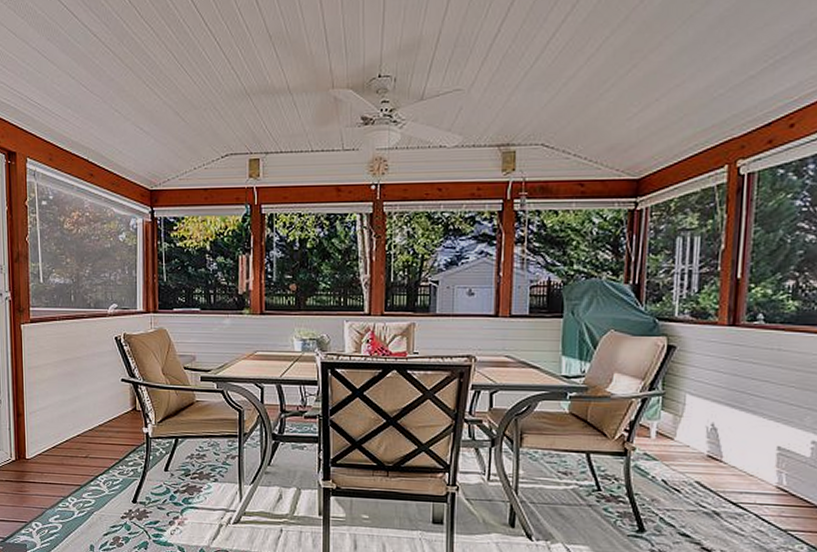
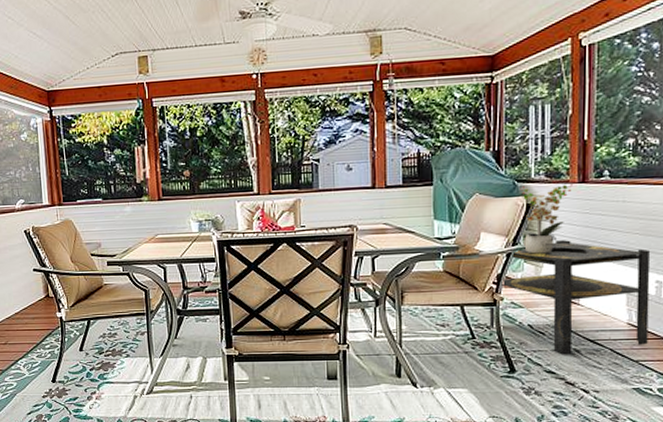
side table: none [618,388,807,517] -> present [489,240,651,355]
potted plant: none [658,326,721,402] -> present [520,184,572,254]

